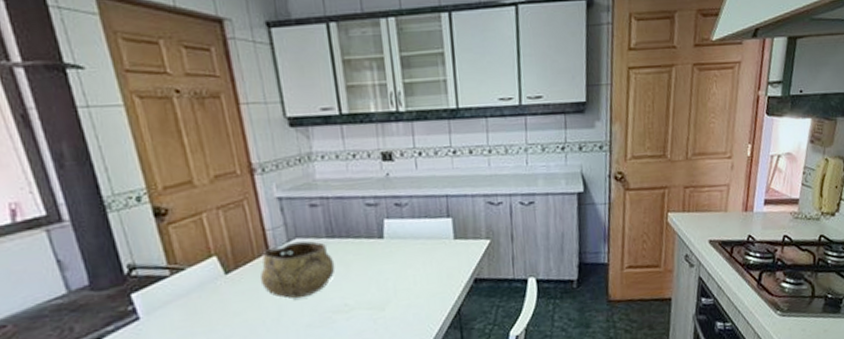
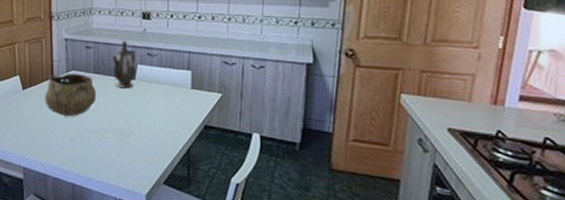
teapot: none [348,190,385,252] -> present [112,40,137,88]

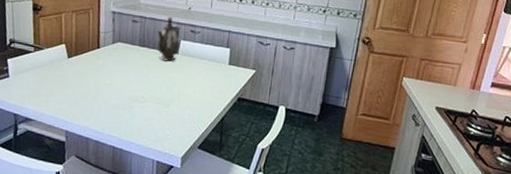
decorative bowl: present [44,73,97,117] -> none [89,44,141,86]

